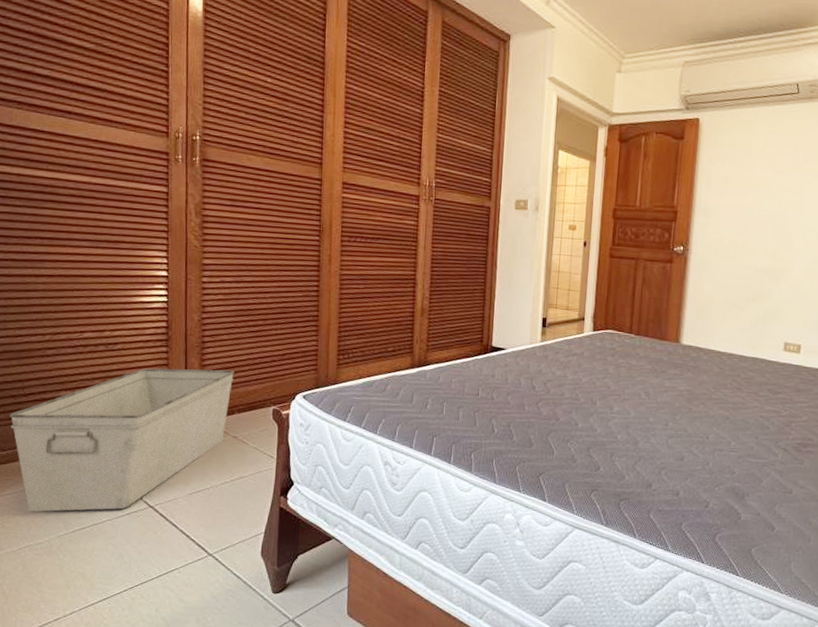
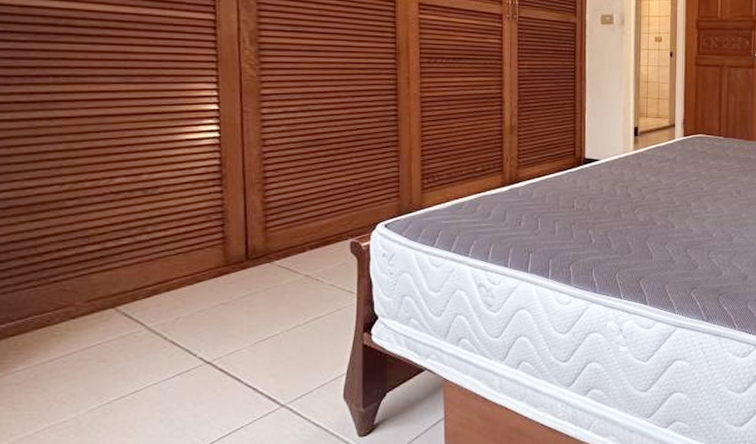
storage bin: present [9,368,234,512] -> none [18,205,304,388]

